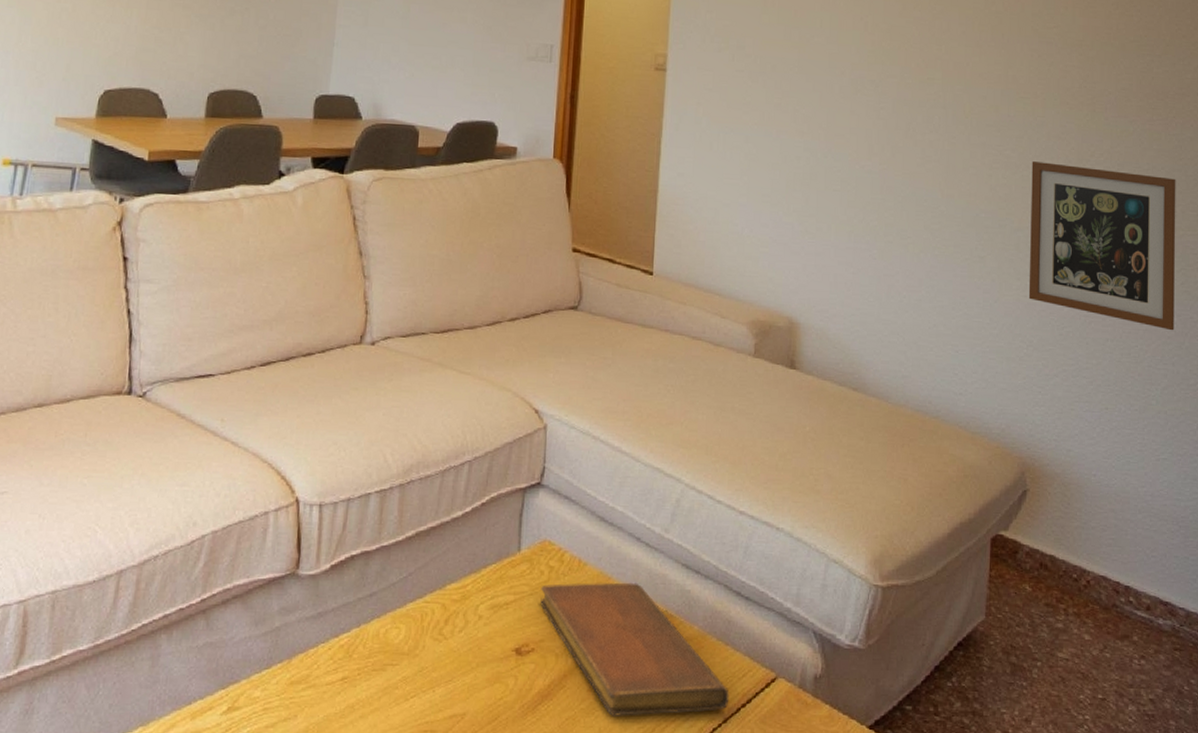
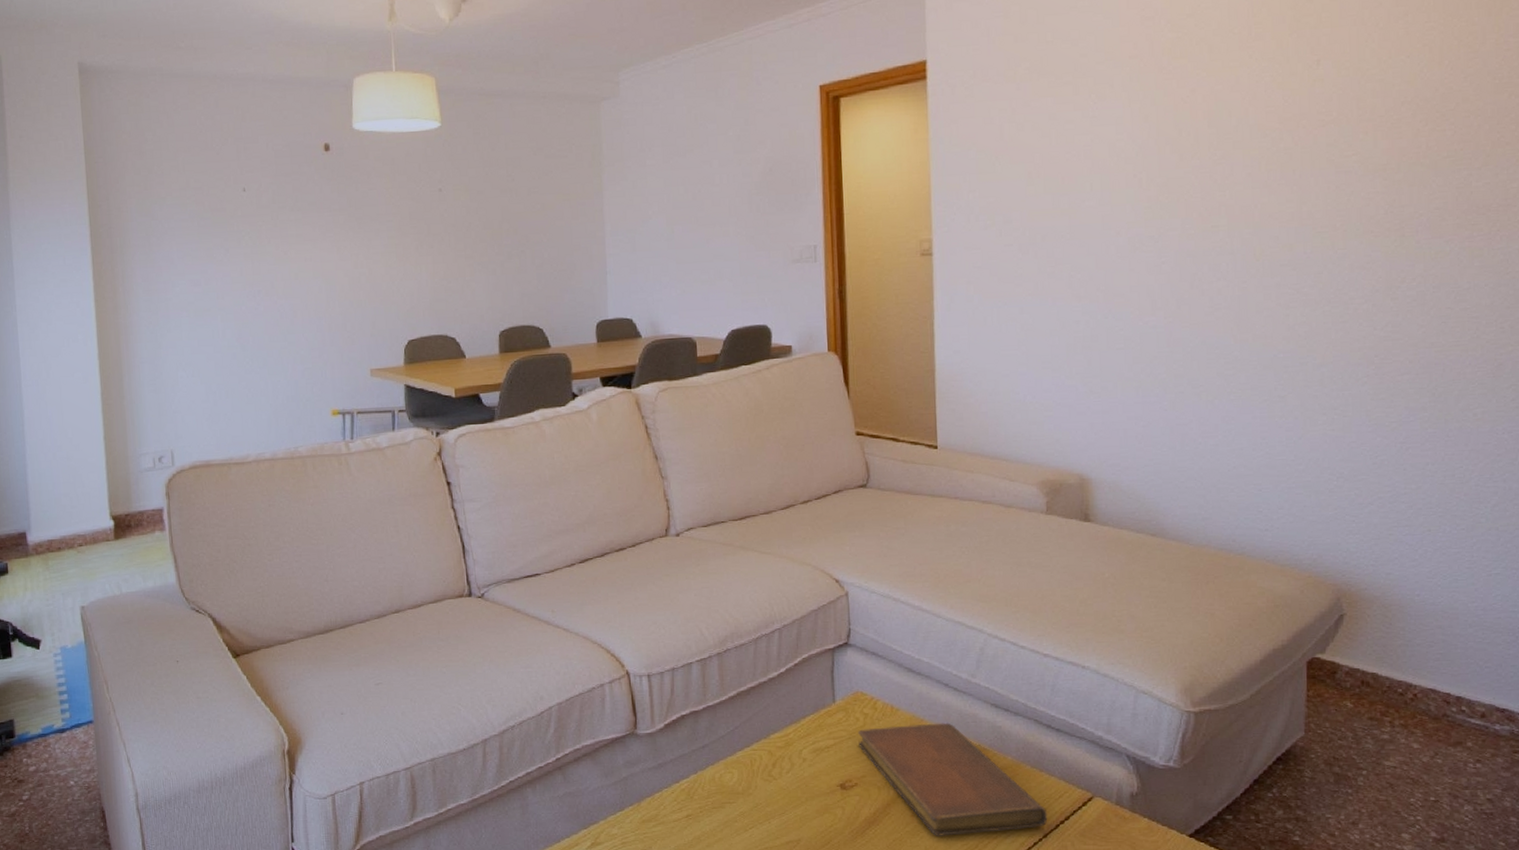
picture frame: present [1028,161,1176,331] -> none [1333,294,1505,448]

